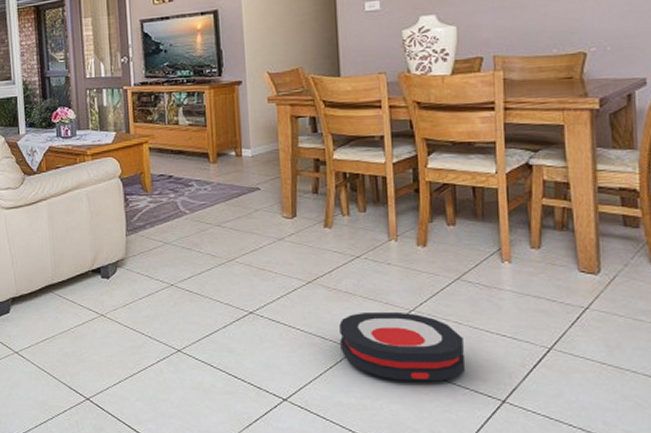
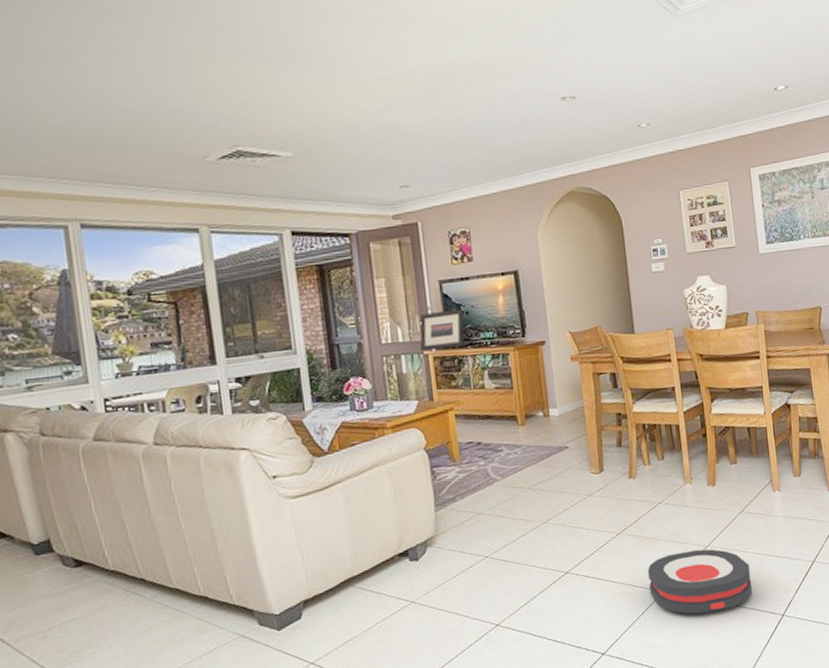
picture frame: none [120,47,162,86] -> present [420,309,465,351]

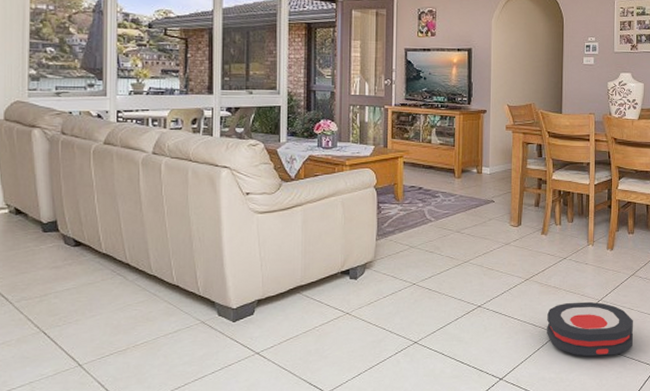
picture frame: present [420,309,465,351] -> none [382,74,422,106]

